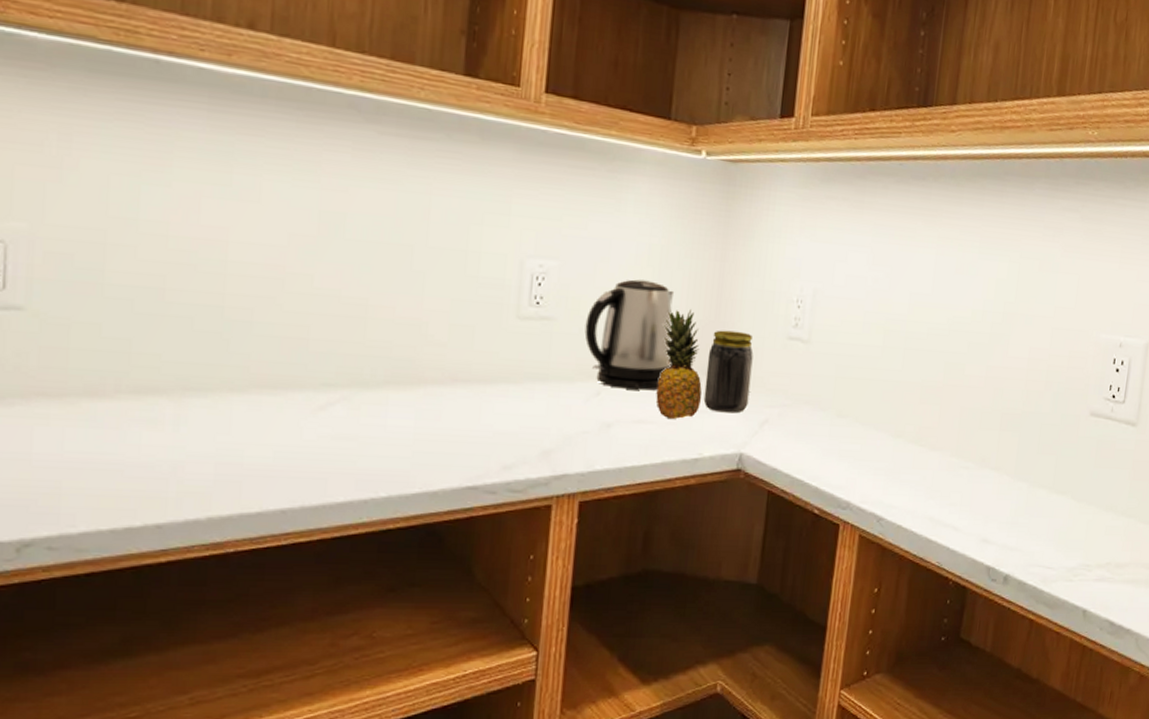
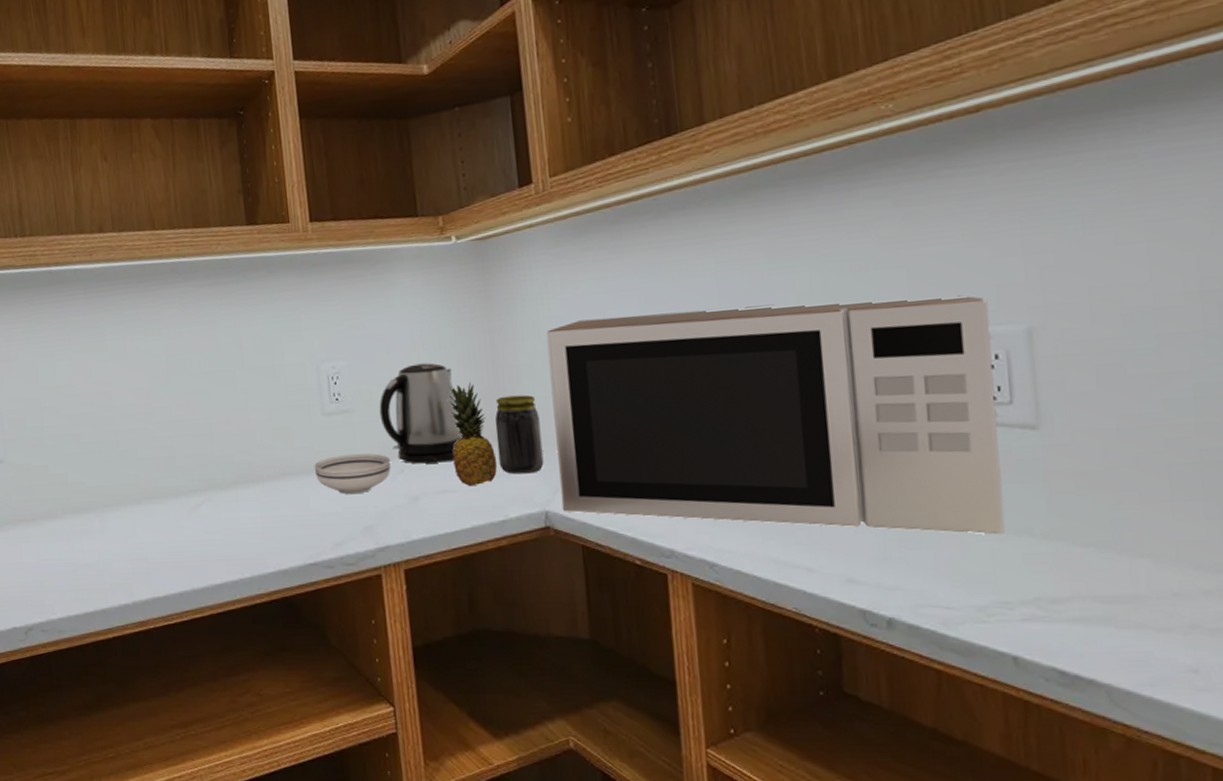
bowl: none [494,367,587,413] -> present [314,453,391,494]
microwave: none [756,266,1126,510] -> present [546,295,1006,535]

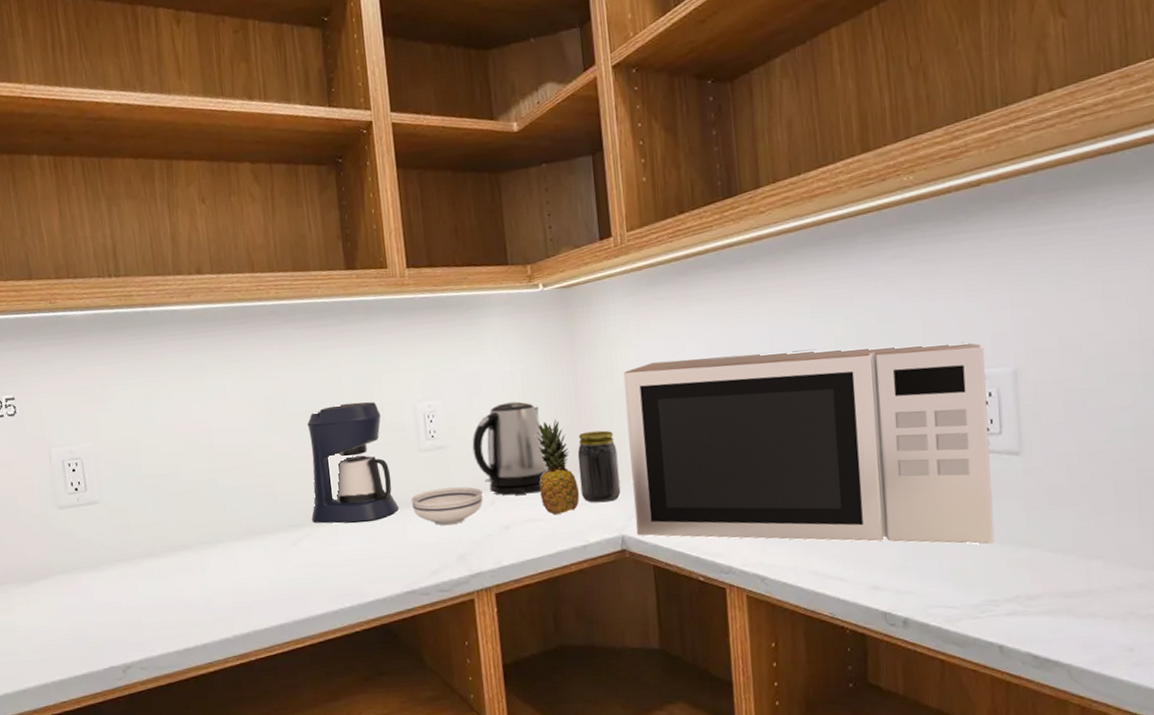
coffee maker: none [207,362,302,490] -> present [307,402,400,524]

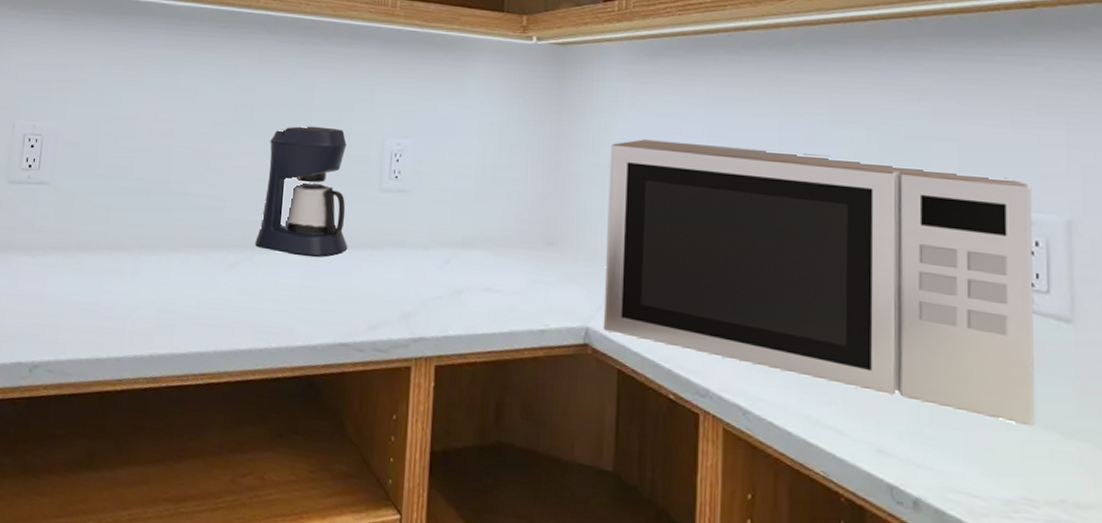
bowl: present [411,486,483,525] -> none [361,234,439,278]
kettle: present [472,401,548,496] -> none [436,155,515,260]
fruit: present [534,419,579,514] -> none [501,182,544,289]
jar: present [577,430,621,503] -> none [547,202,593,286]

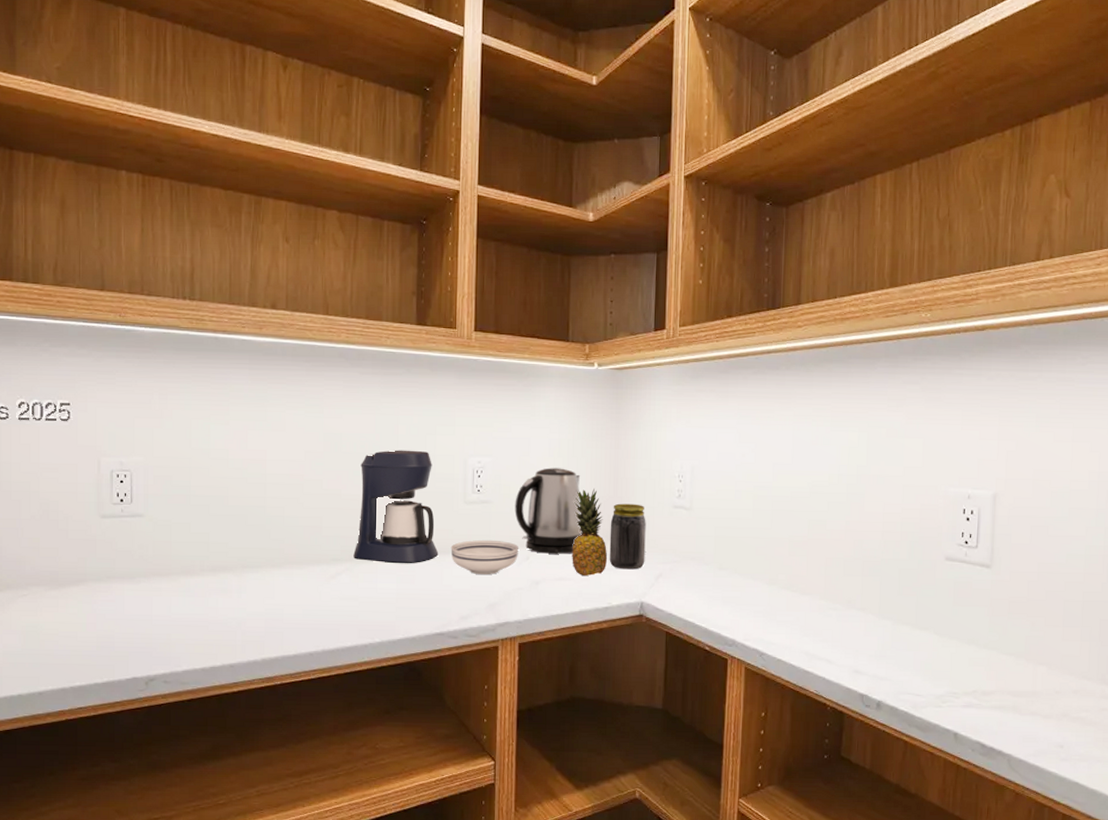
bowl: none [361,234,439,278] -> present [451,539,518,574]
kettle: none [436,155,515,260] -> present [514,468,582,555]
fruit: none [501,182,544,289] -> present [572,489,607,576]
jar: none [547,202,593,286] -> present [609,503,646,570]
microwave: present [603,139,1036,427] -> none [654,448,972,643]

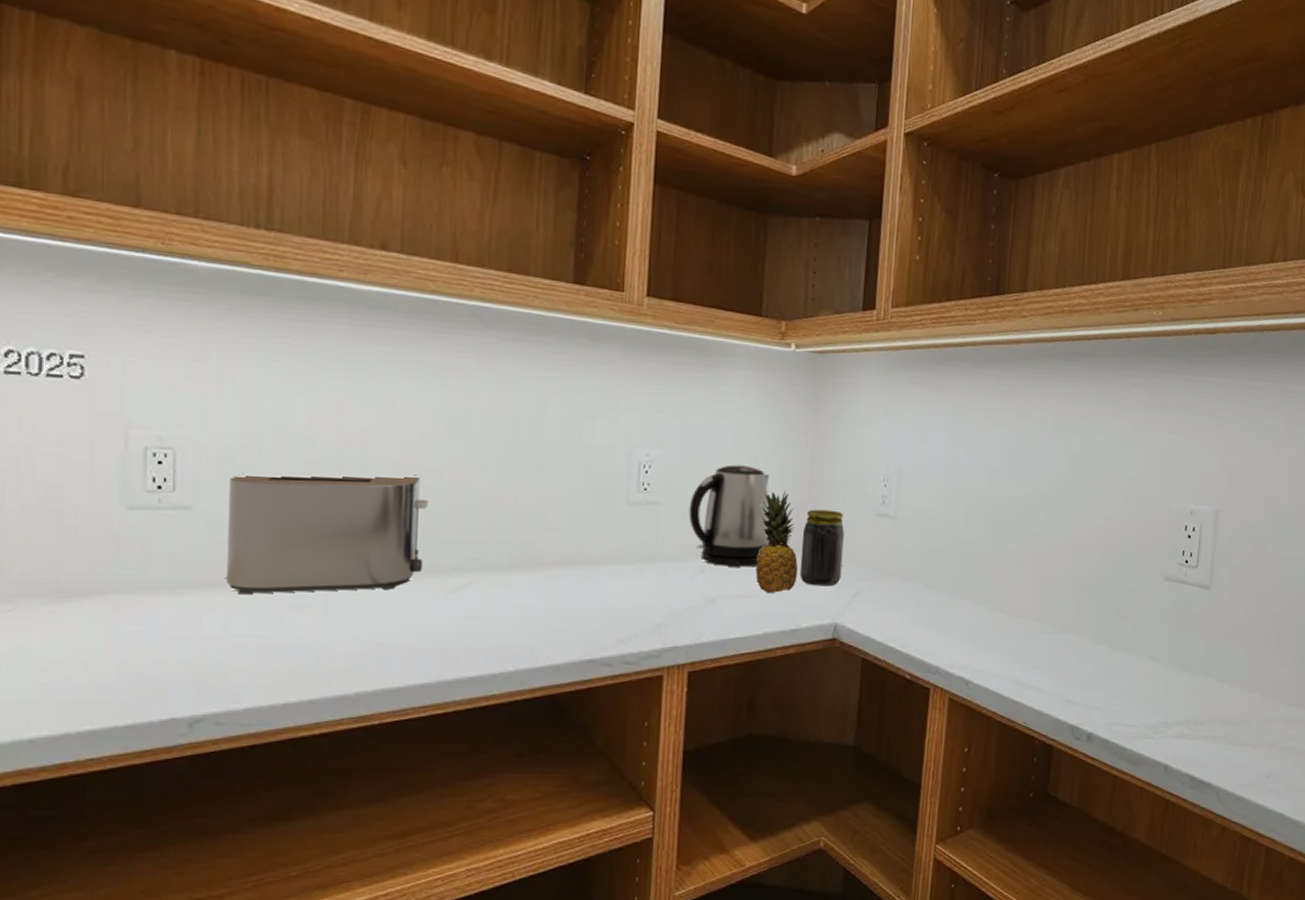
toaster: none [168,485,312,582] -> present [225,473,429,595]
coffee maker: present [353,450,439,564] -> none [482,436,593,577]
bowl: present [451,539,518,574] -> none [608,548,692,590]

